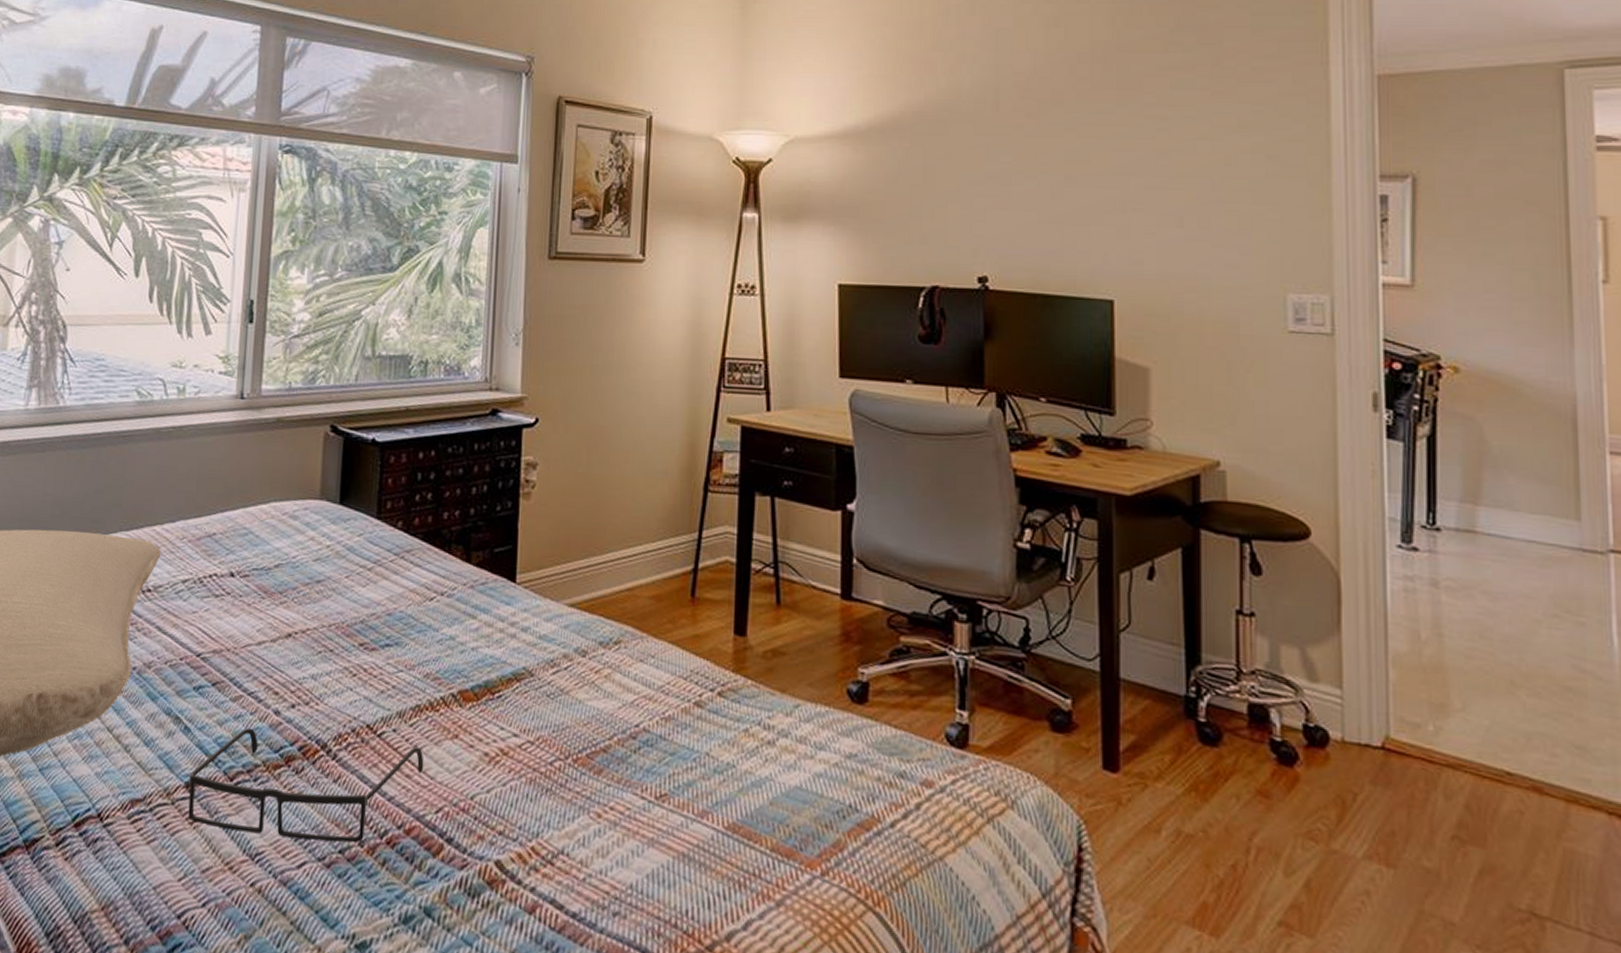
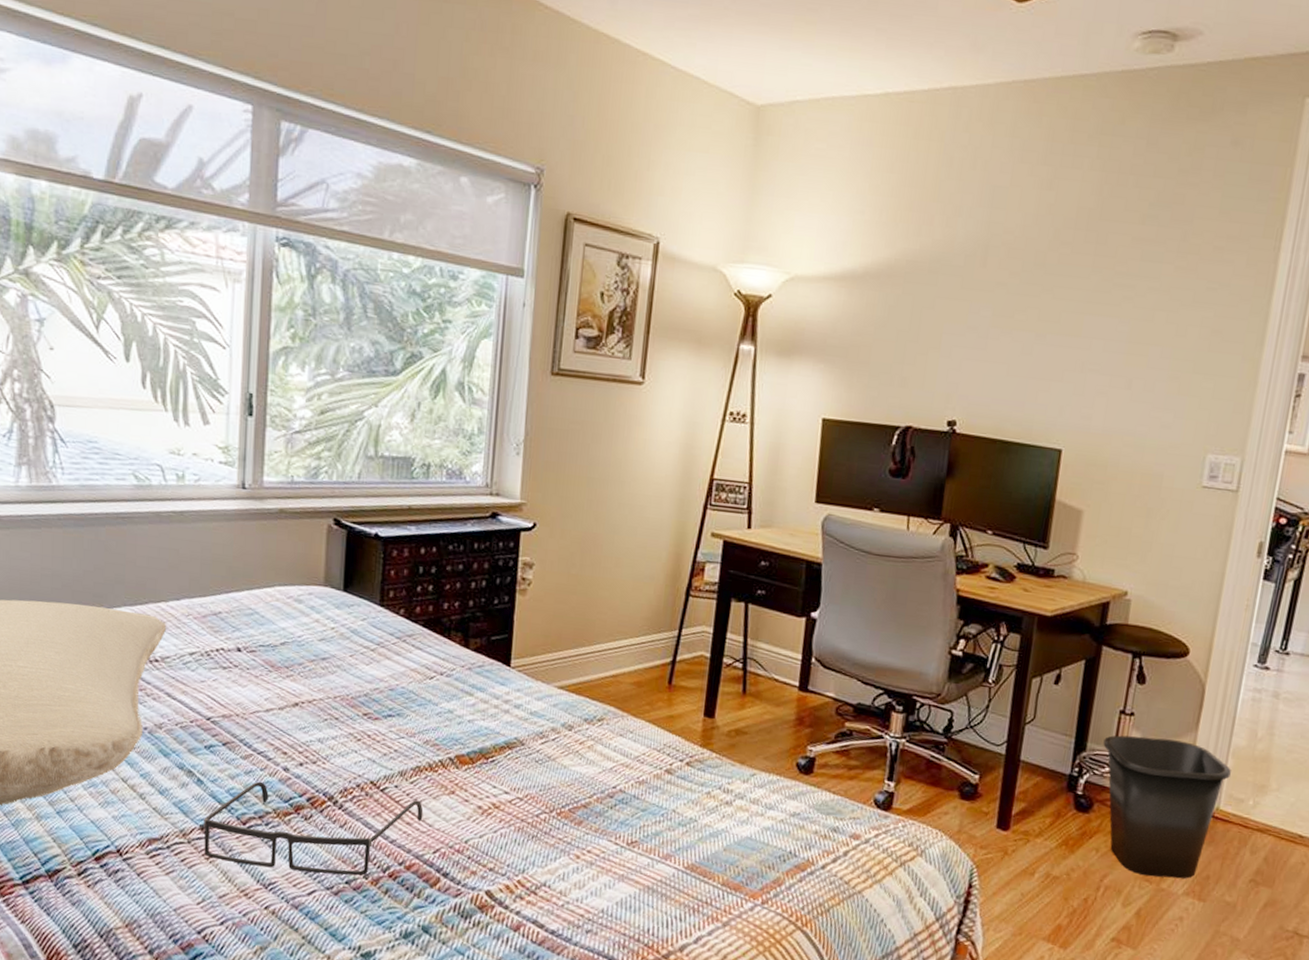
waste bin: none [1222,642,1395,836] -> present [1103,735,1231,879]

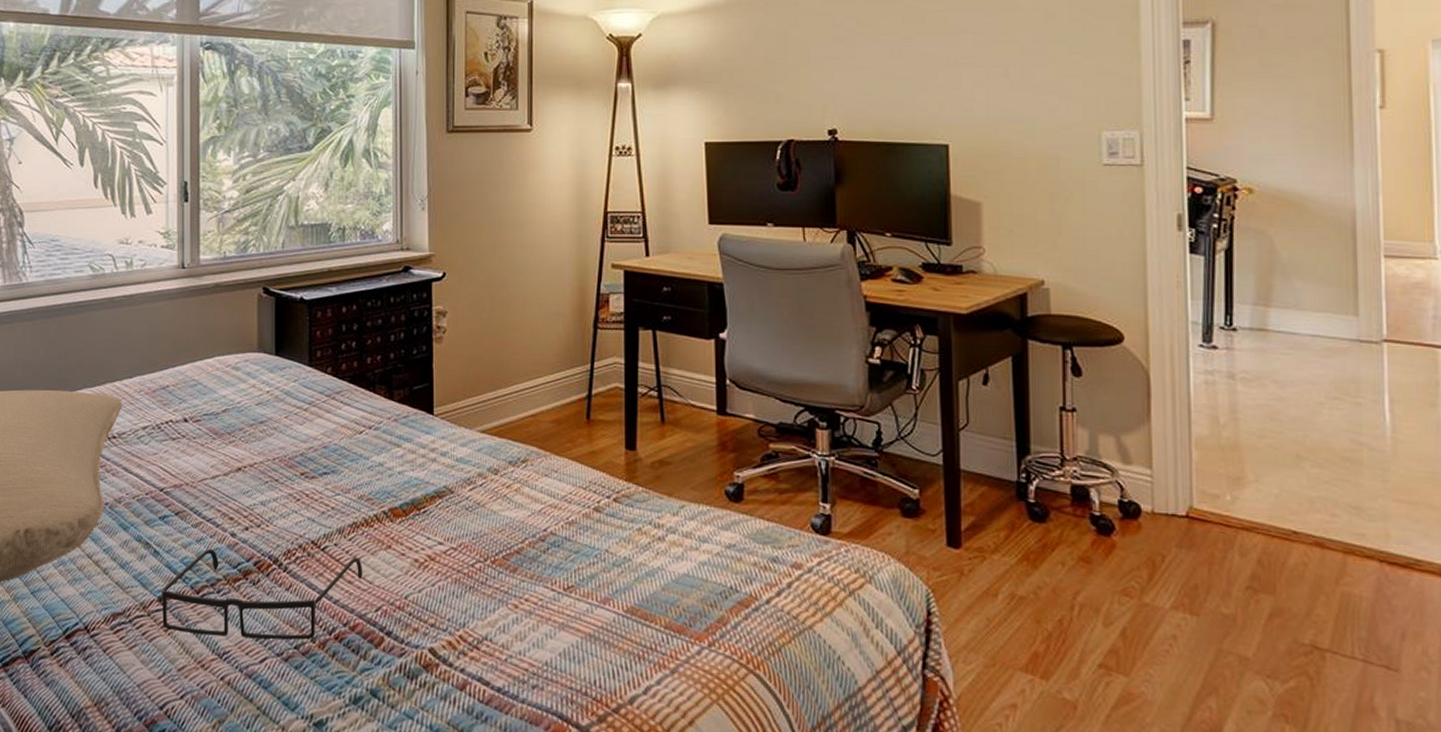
waste bin: present [1103,735,1231,879] -> none [1048,433,1198,591]

